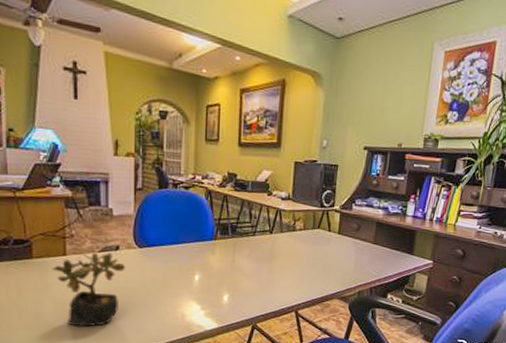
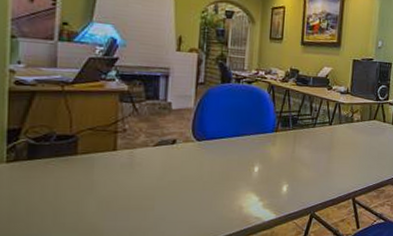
succulent plant: present [52,252,126,327] -> none [99,146,182,226]

